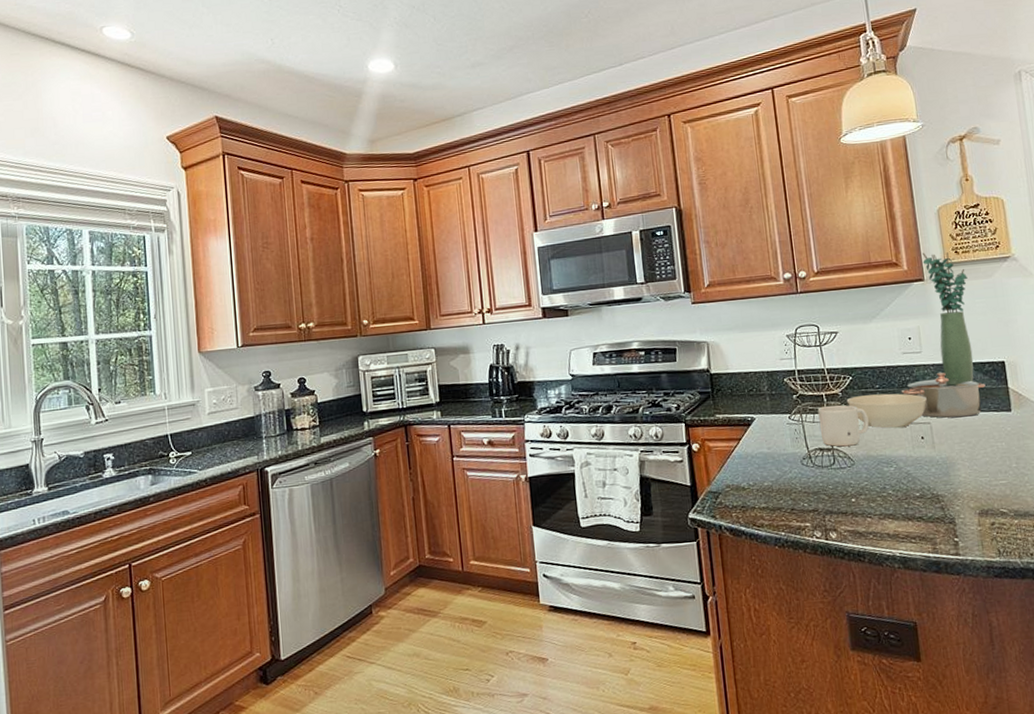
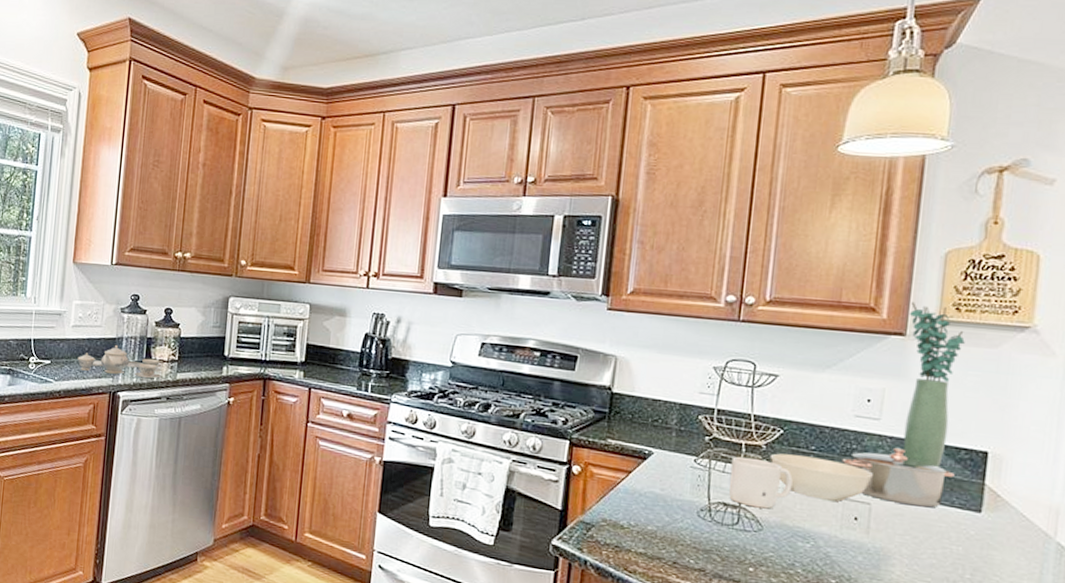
tea set: none [218,422,306,454] -> present [77,344,164,379]

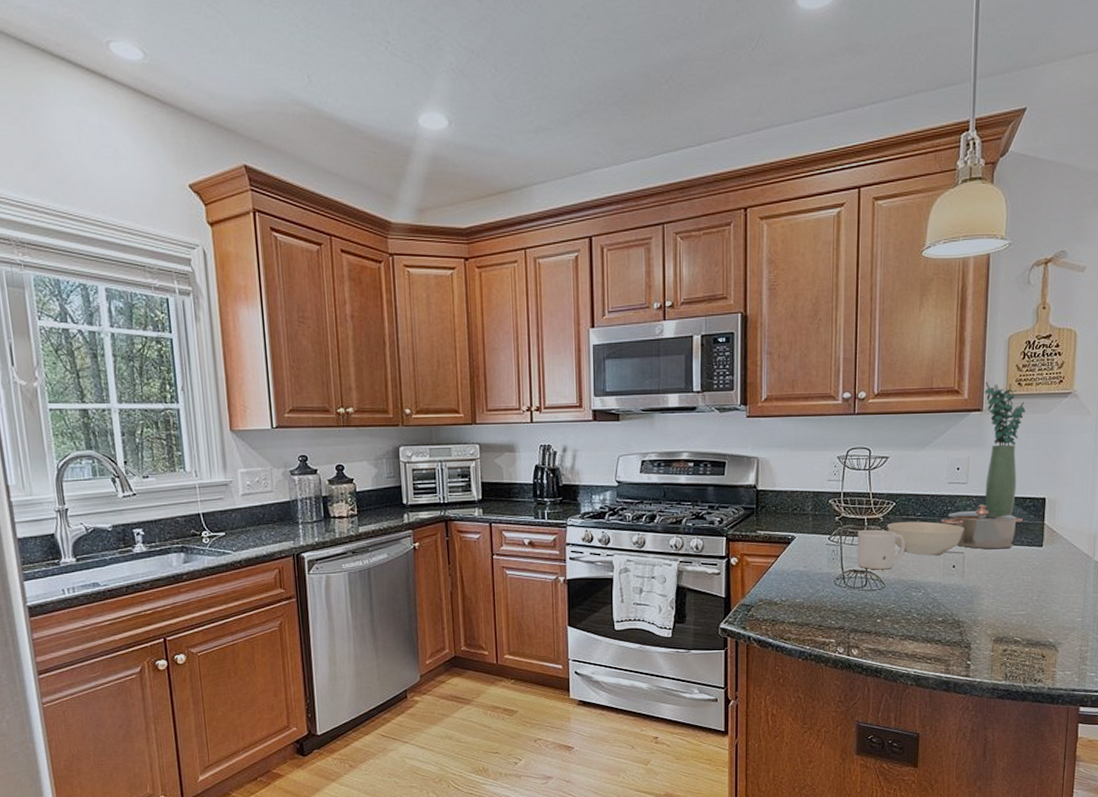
tea set: present [77,344,164,379] -> none [253,507,344,537]

